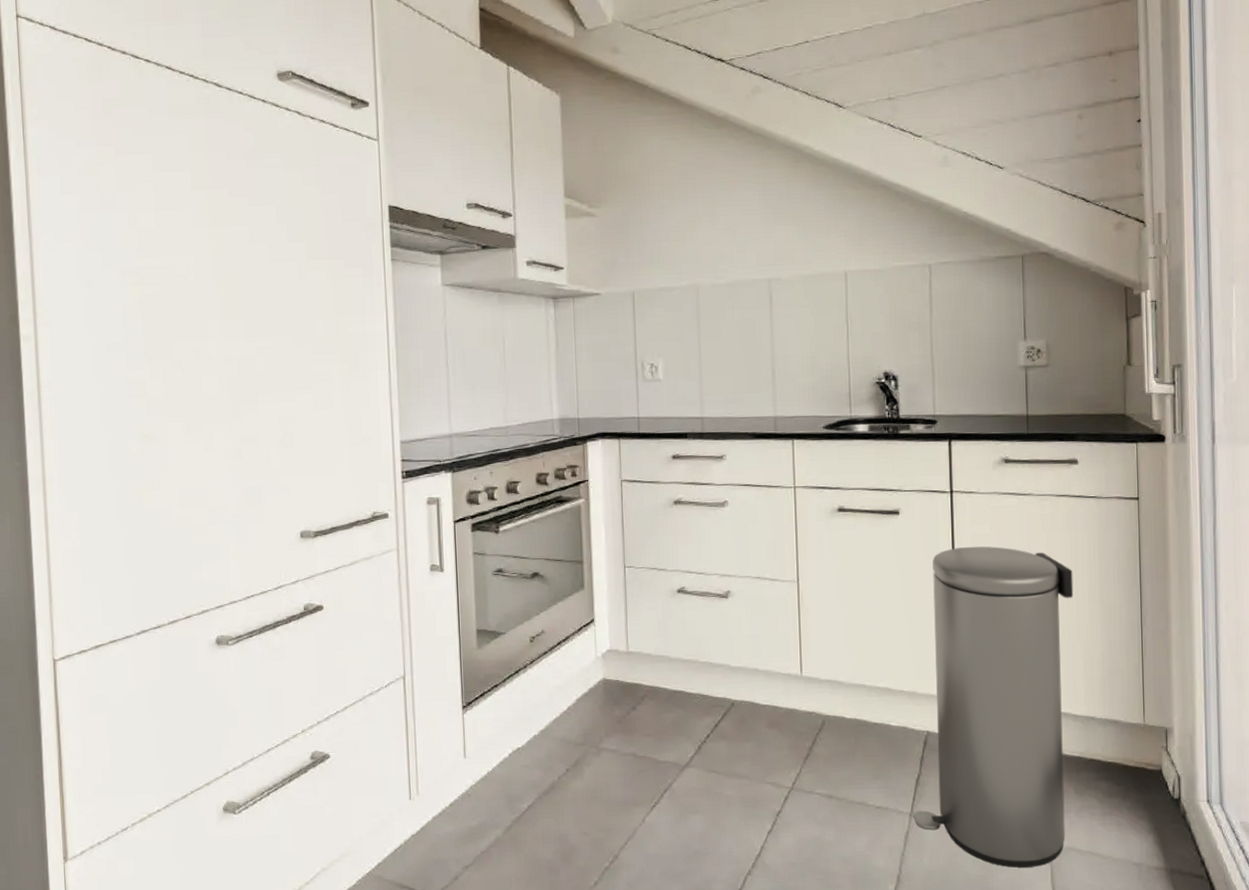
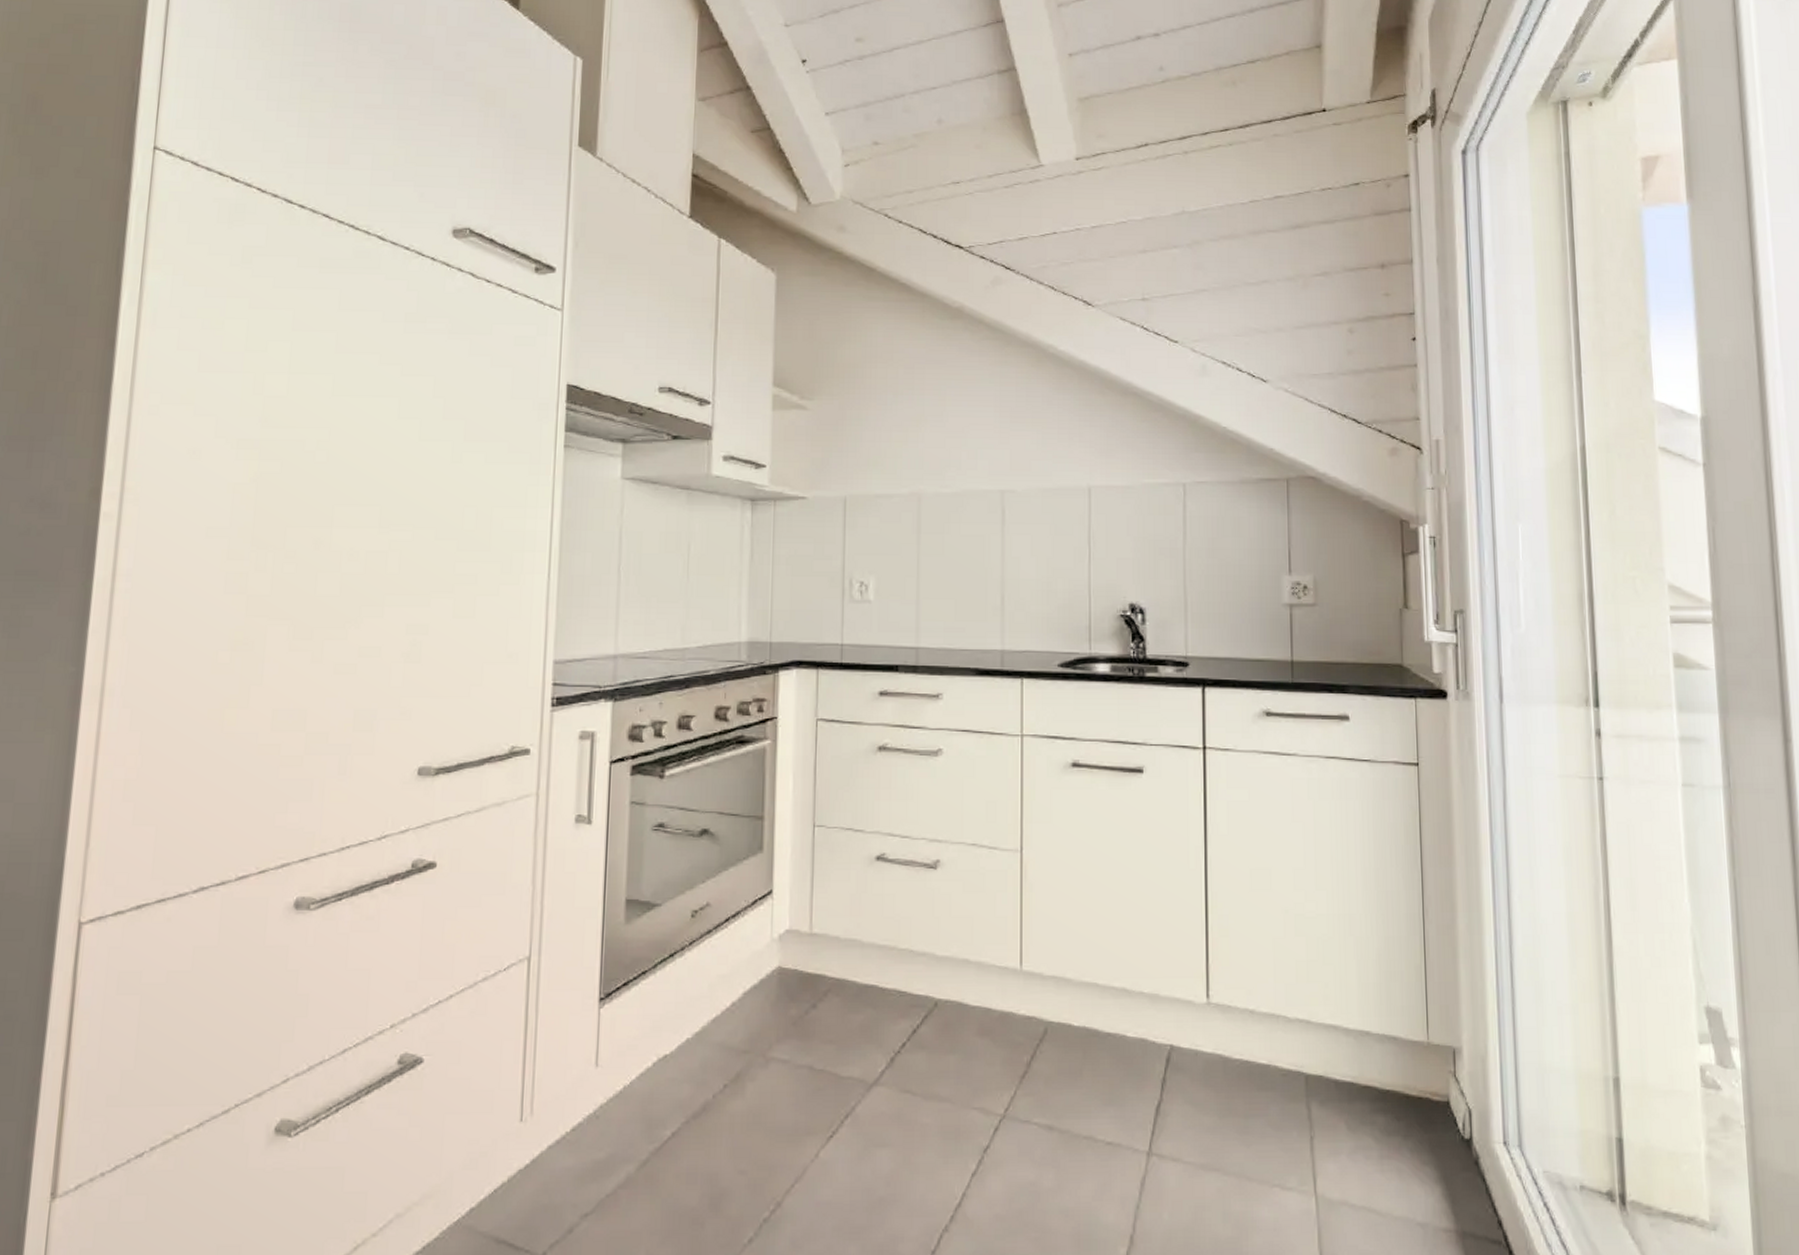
pedal bin: present [913,546,1074,868] -> none [1151,814,1345,1227]

